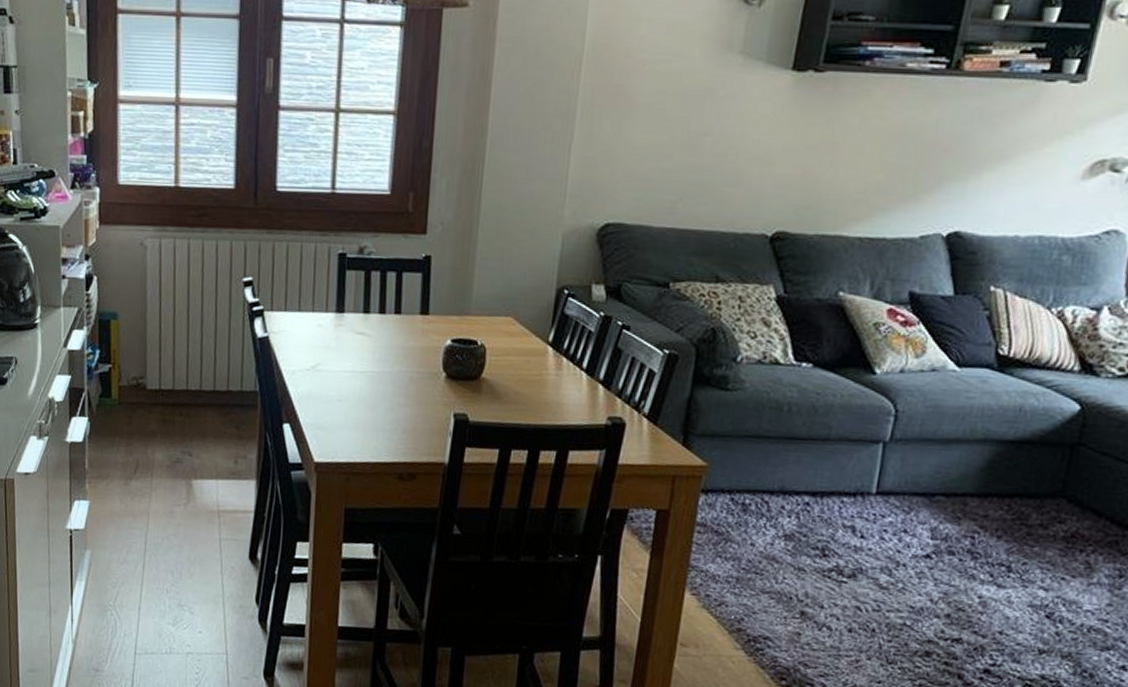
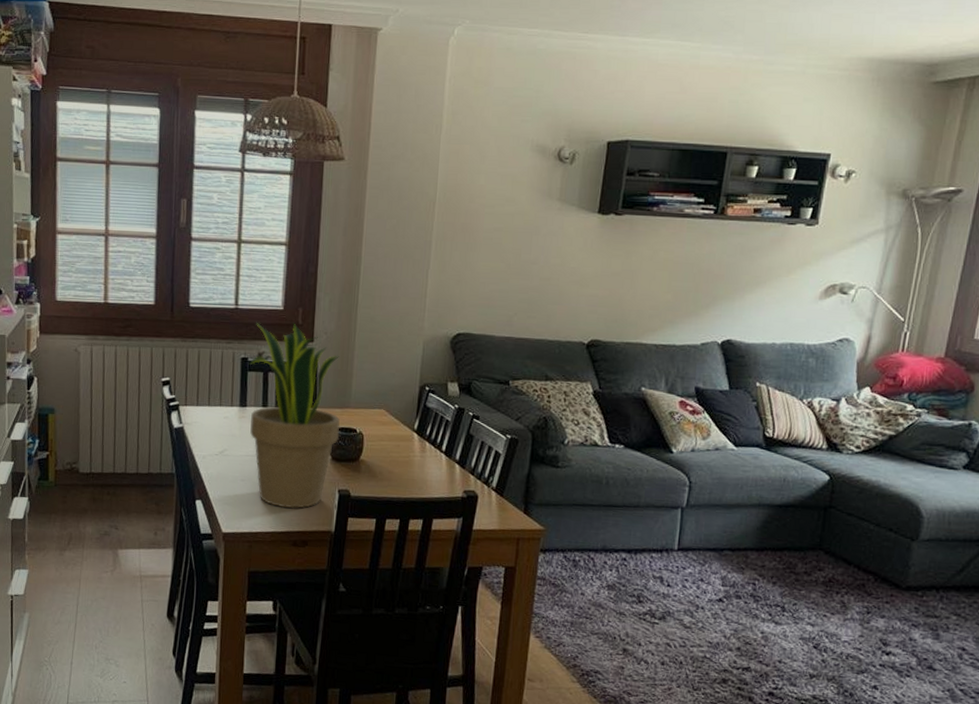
potted plant: none [348,209,458,436] -> present [249,322,340,509]

